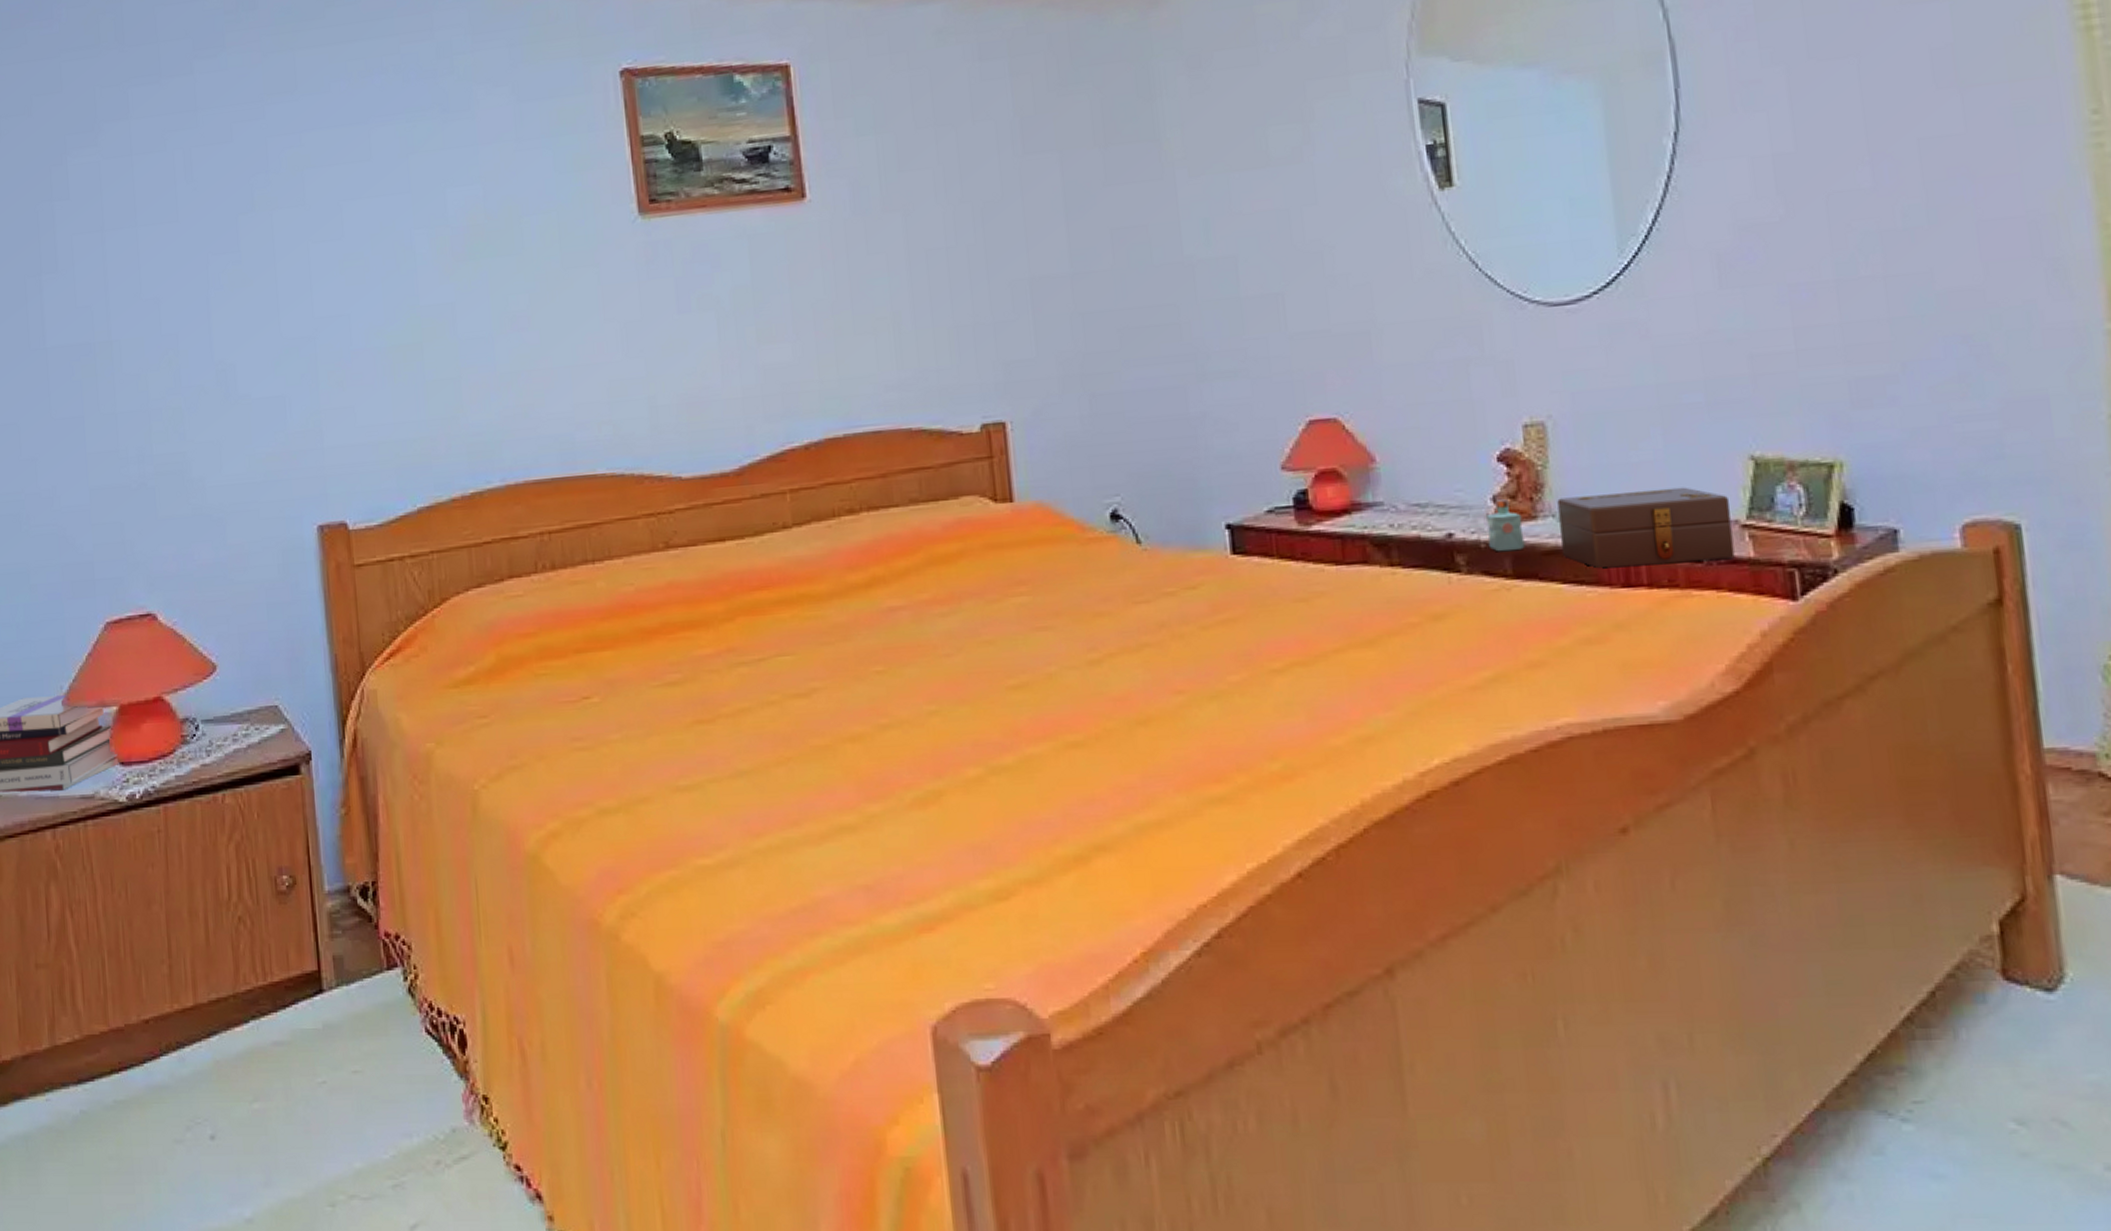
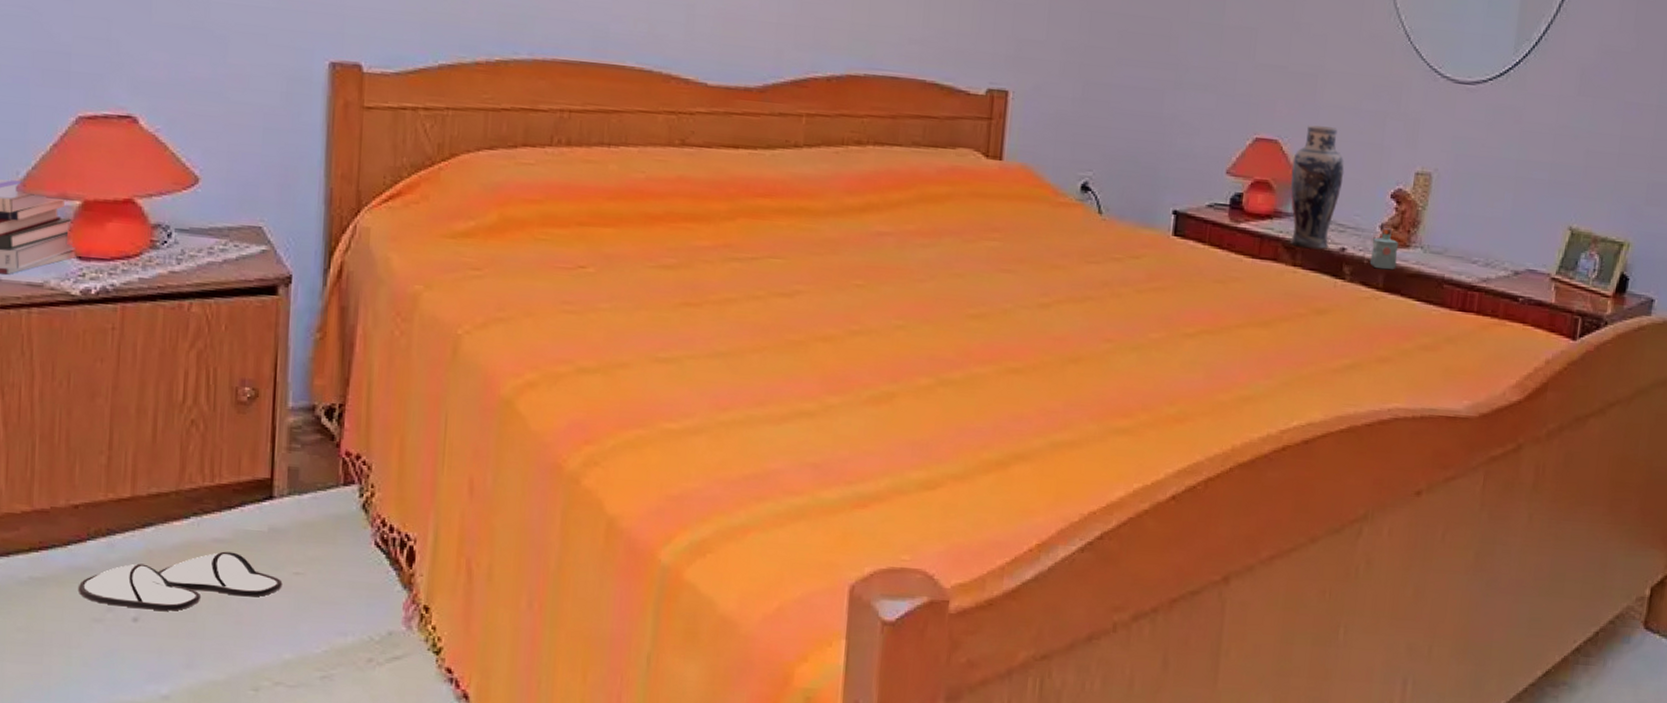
slippers: none [158,1054,344,1125] -> present [79,551,283,611]
vase: none [1360,389,1431,543] -> present [1290,125,1345,250]
jewelry box: present [1557,487,1735,569] -> none [1422,235,1547,302]

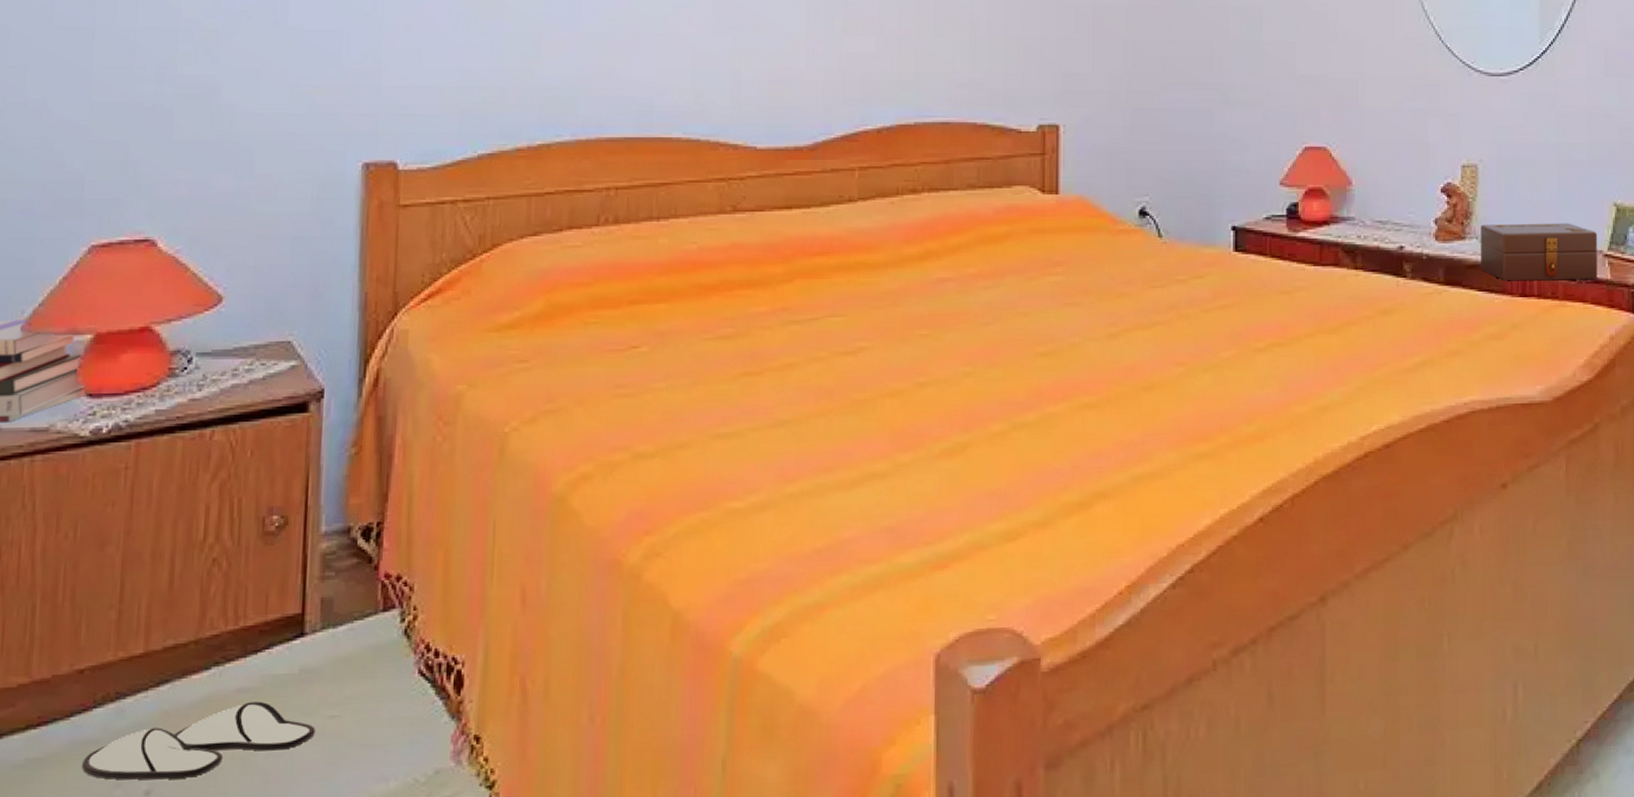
vase: present [1290,125,1345,250] -> none [1343,130,1394,251]
perfume: present [1369,228,1399,270] -> none [1428,222,1455,264]
jewelry box: none [1422,235,1547,302] -> present [1481,223,1598,281]

